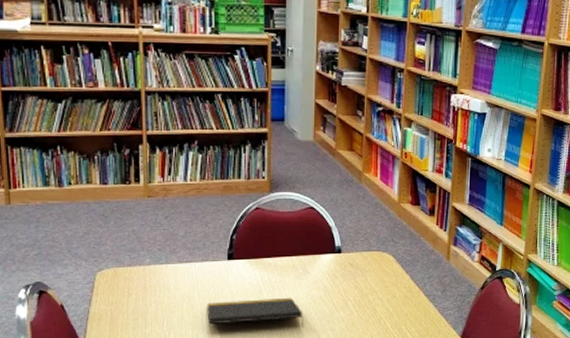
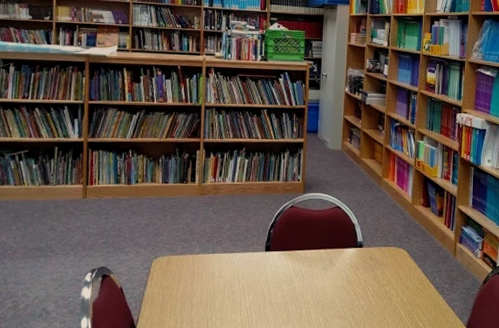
notepad: present [207,297,304,327] -> none [245,286,329,314]

